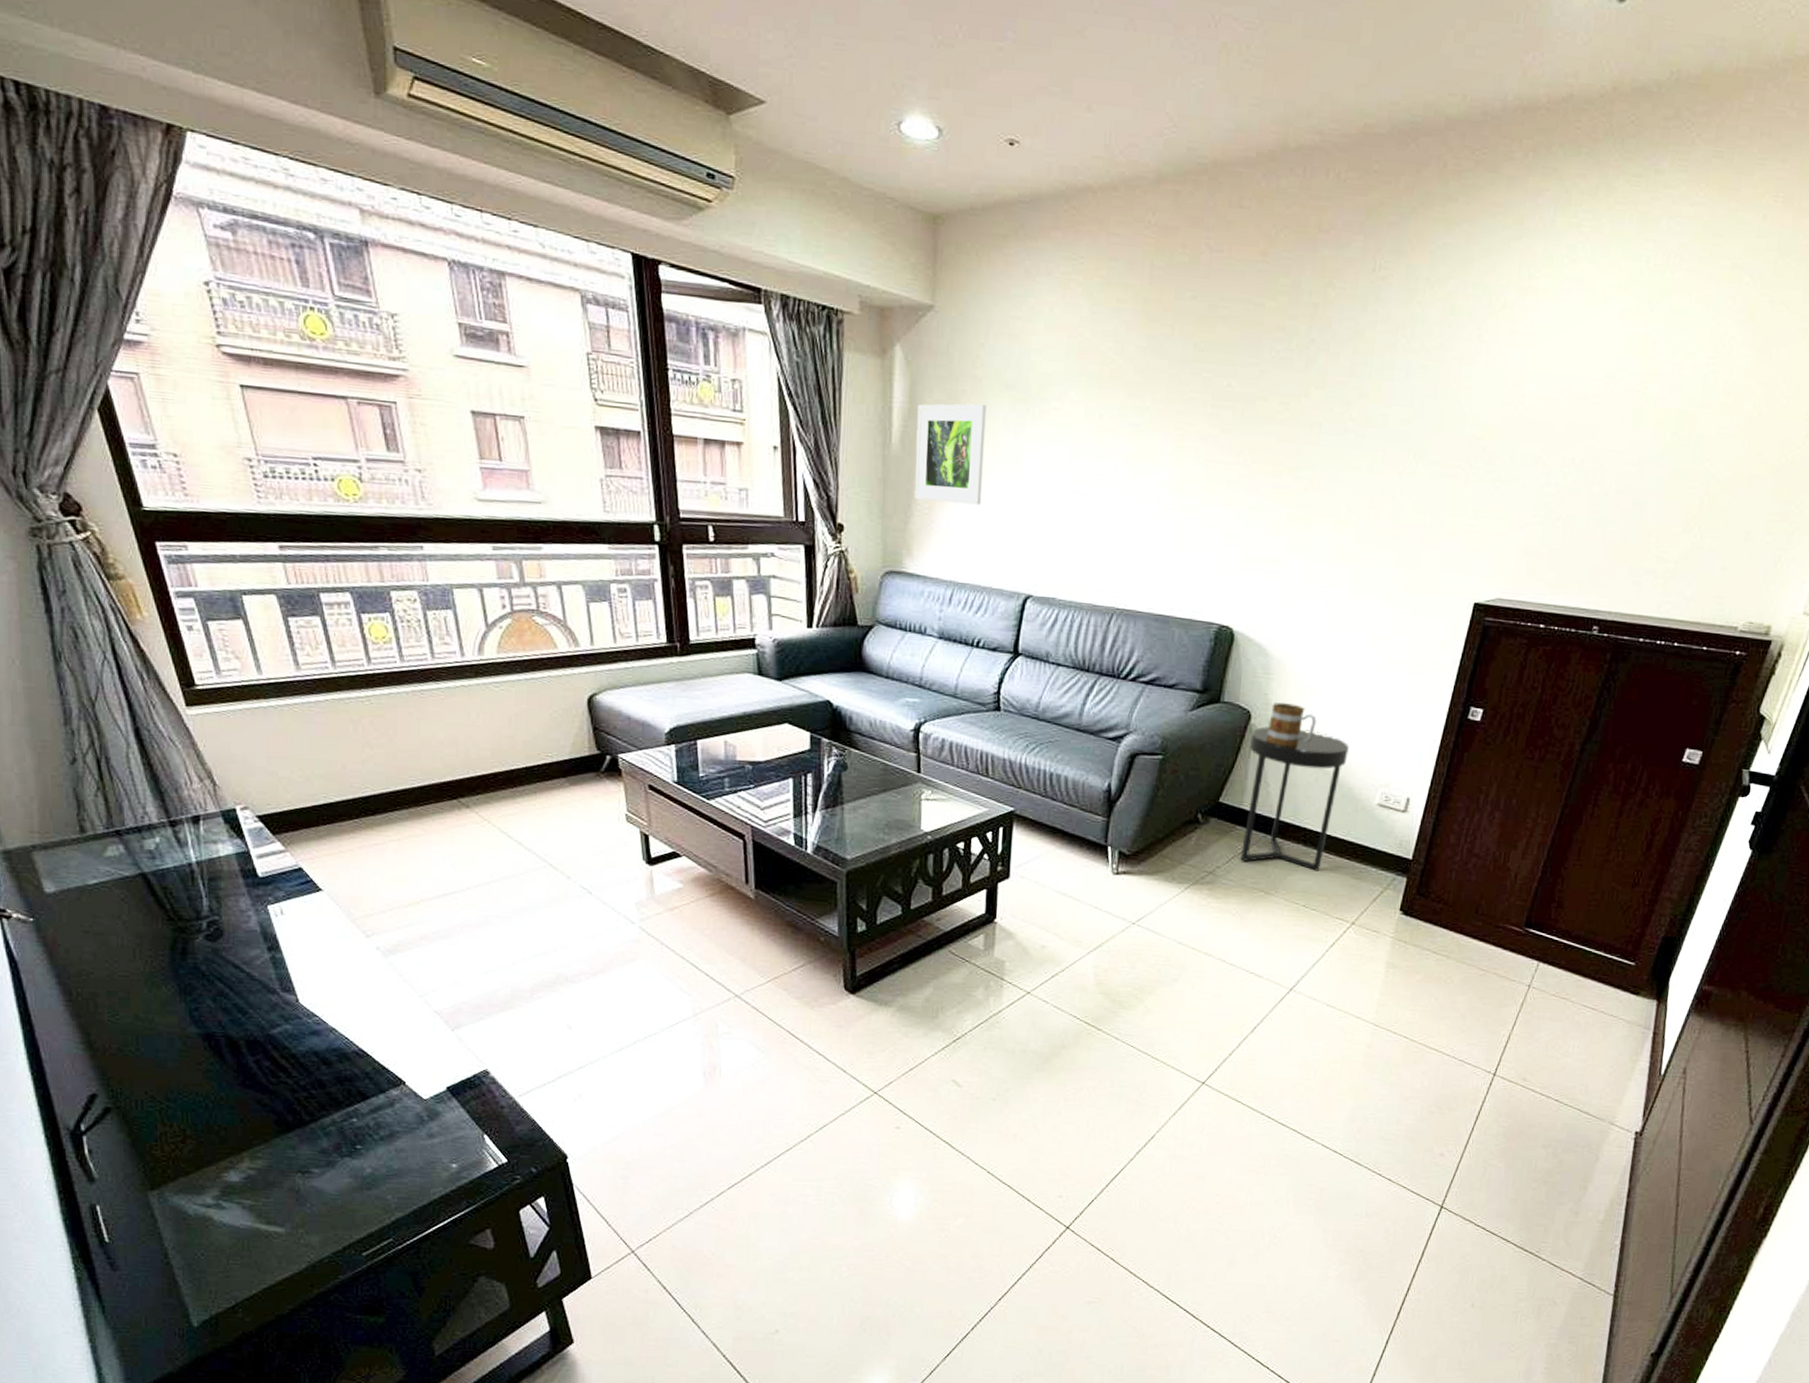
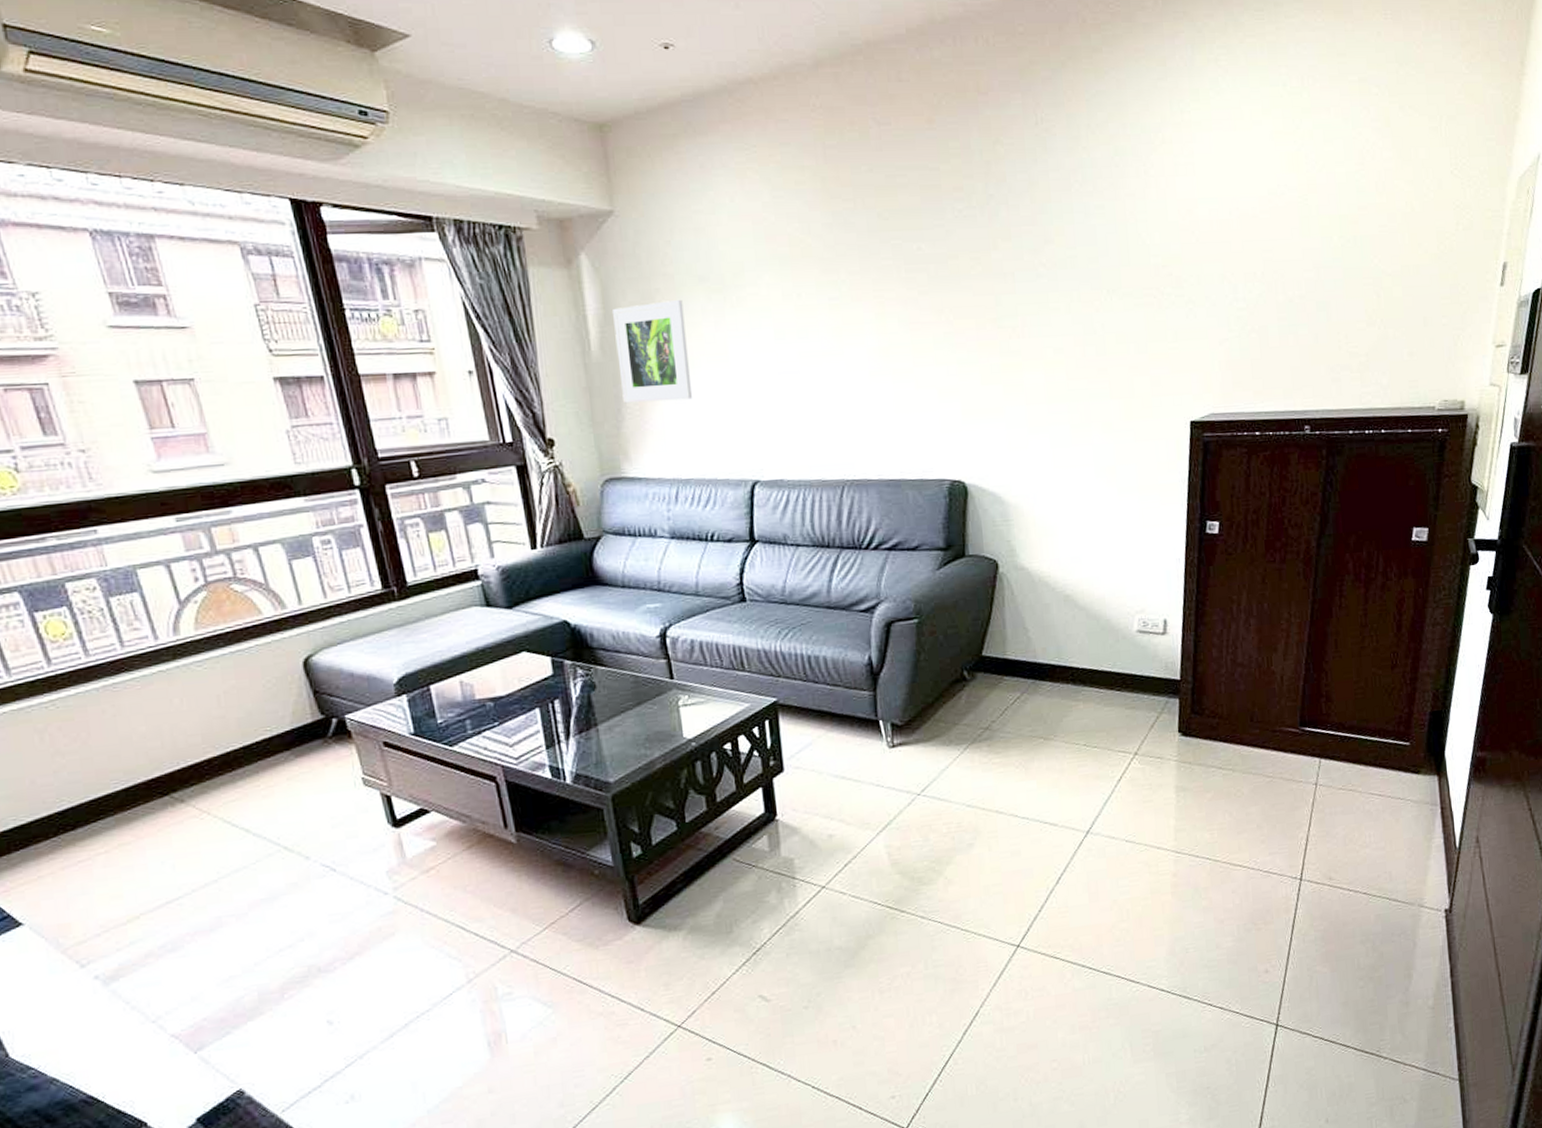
side table: present [1241,725,1349,871] -> none [1001,569,1100,711]
mug: present [1266,702,1317,747] -> none [1016,546,1063,590]

